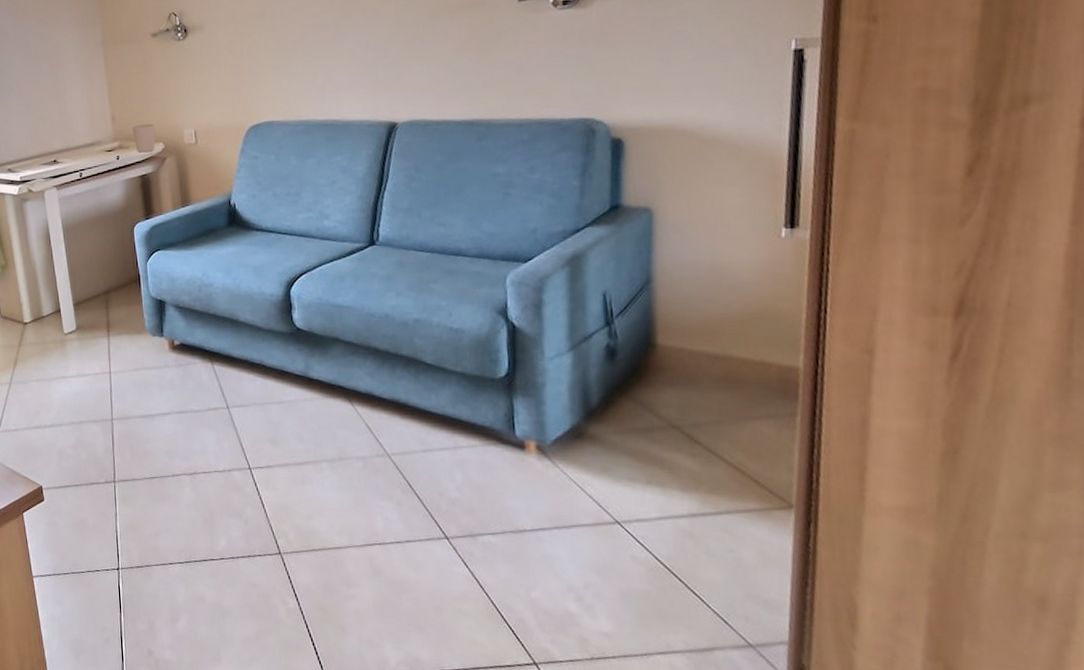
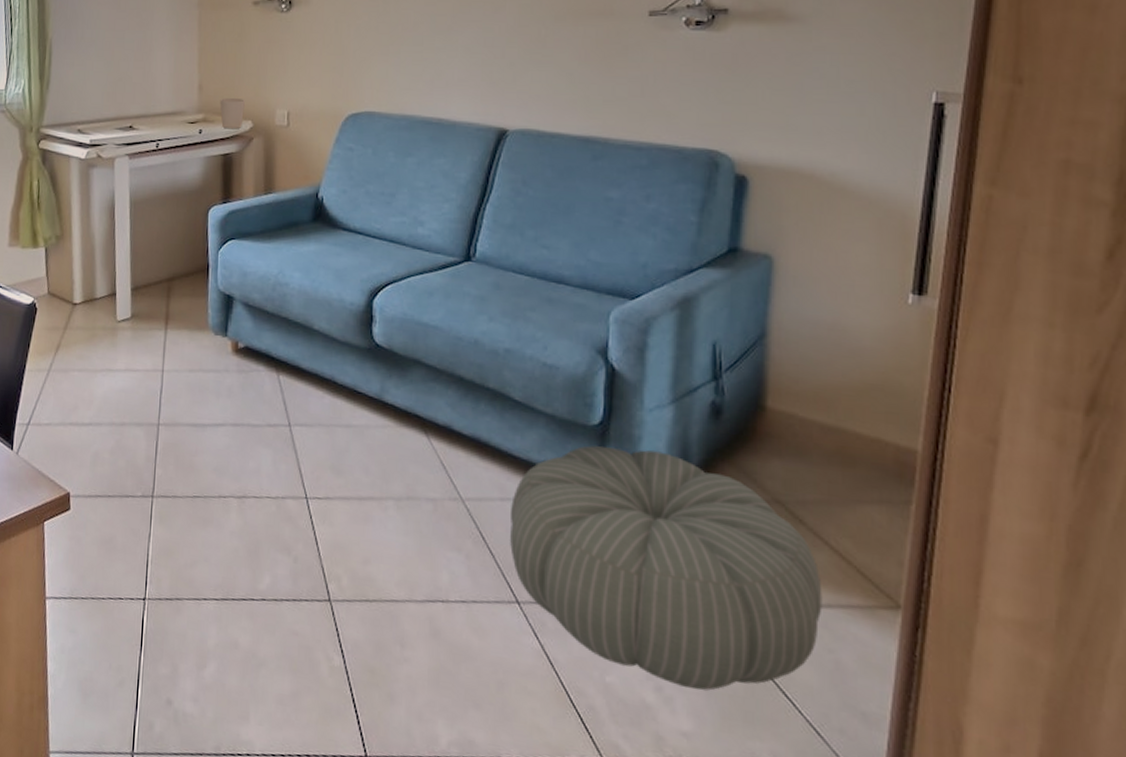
pouf: none [432,394,722,596] -> present [510,446,822,691]

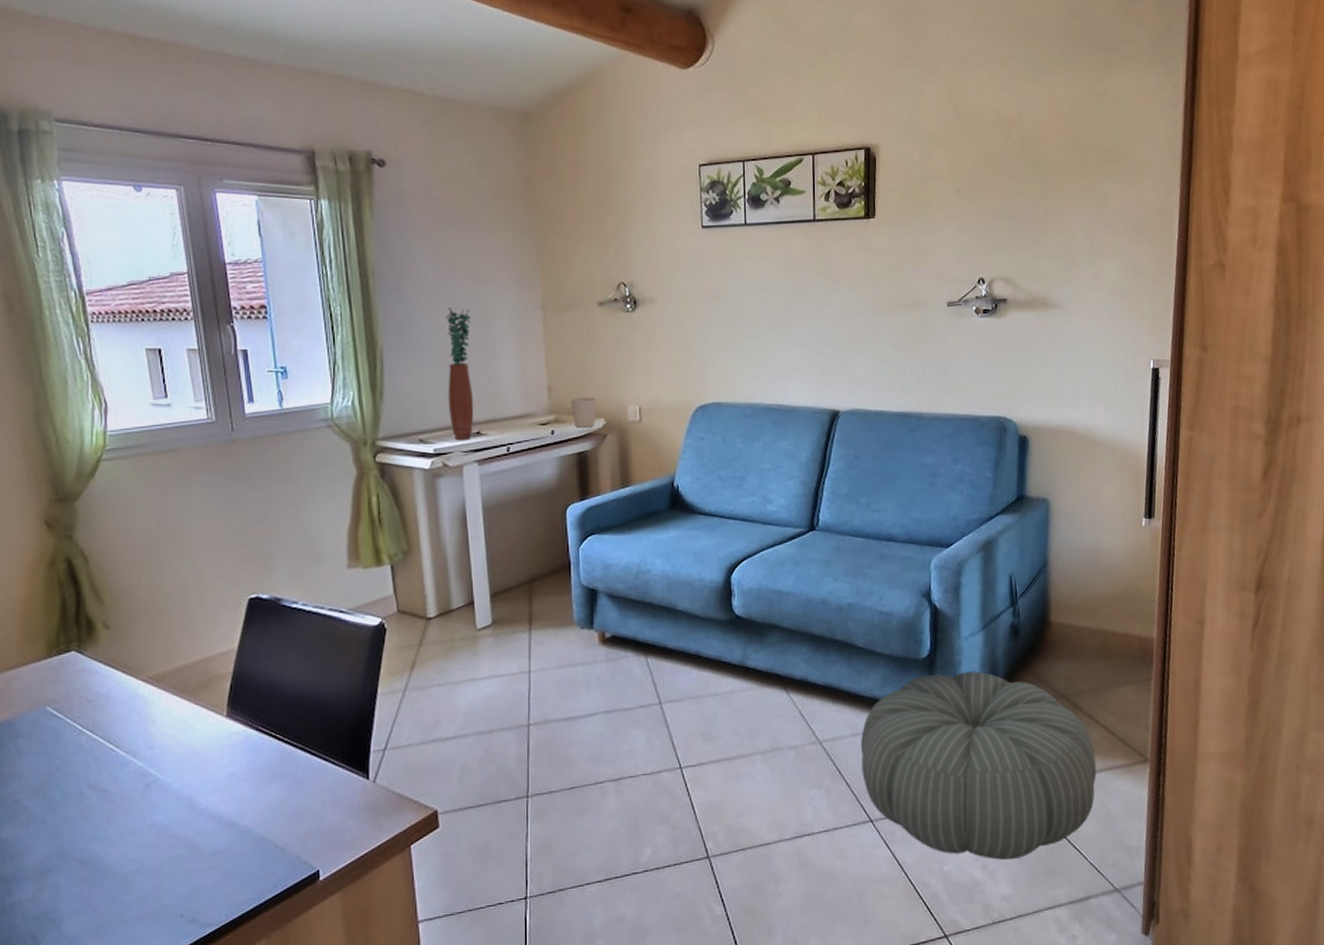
vase: none [105,3,131,134] -> present [446,308,474,441]

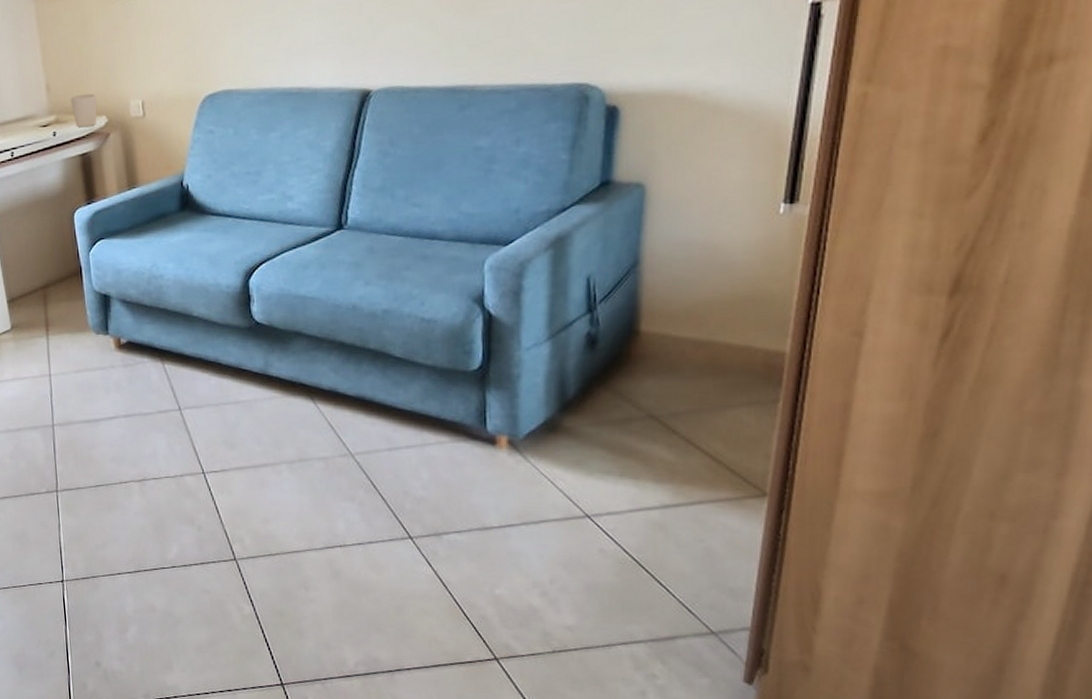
pouf: present [861,671,1097,860] -> none [399,386,694,590]

